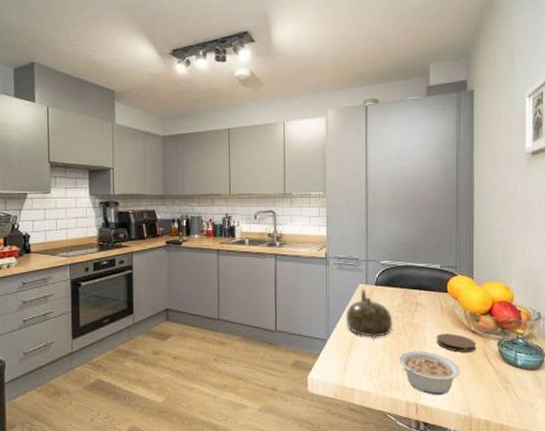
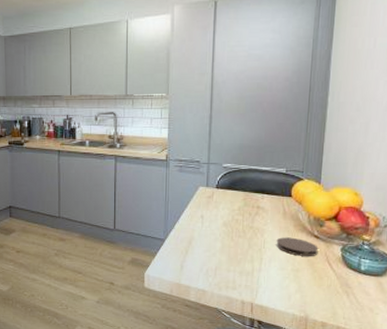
teapot: present [346,288,393,339] -> none [184,191,232,240]
legume: present [399,351,460,395] -> none [236,253,299,296]

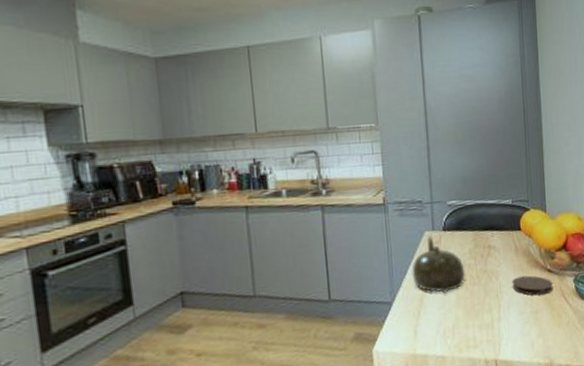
teapot: none [184,191,232,240] -> present [412,235,465,294]

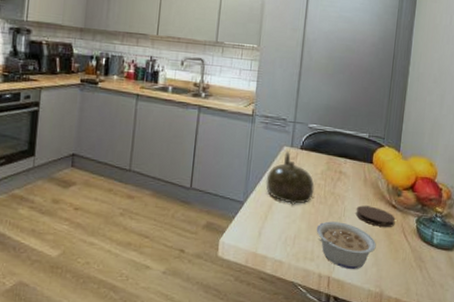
legume: none [474,299,538,348] -> present [316,221,376,269]

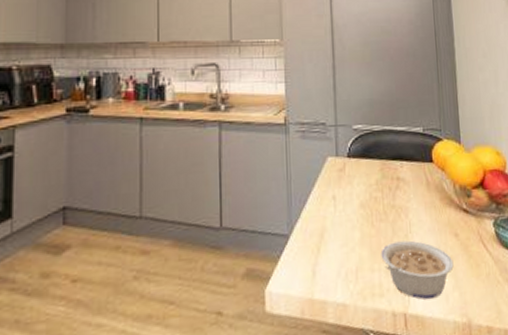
teapot: present [266,151,315,205] -> none [312,162,371,229]
coaster: present [355,205,396,227] -> none [423,214,470,239]

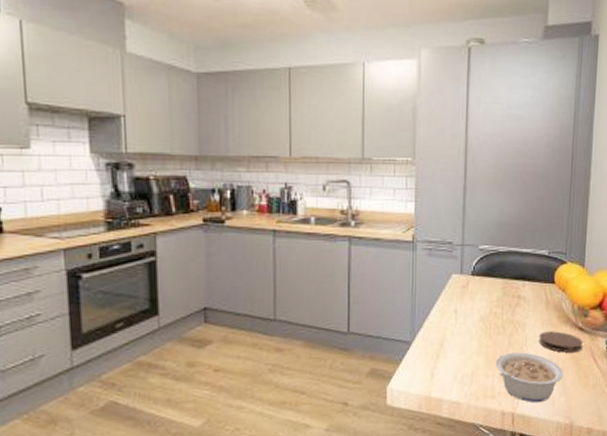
coaster: none [423,214,470,239] -> present [538,331,583,353]

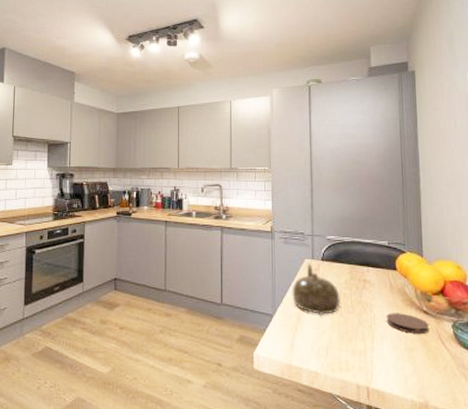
teapot: none [435,279,490,339] -> present [292,263,340,316]
legume: present [495,352,563,403] -> none [348,330,413,379]

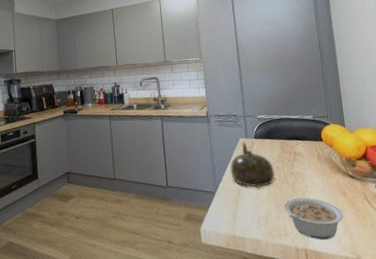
legume: none [348,330,413,379] -> present [284,197,344,240]
coaster: present [386,313,430,334] -> none [316,179,357,197]

